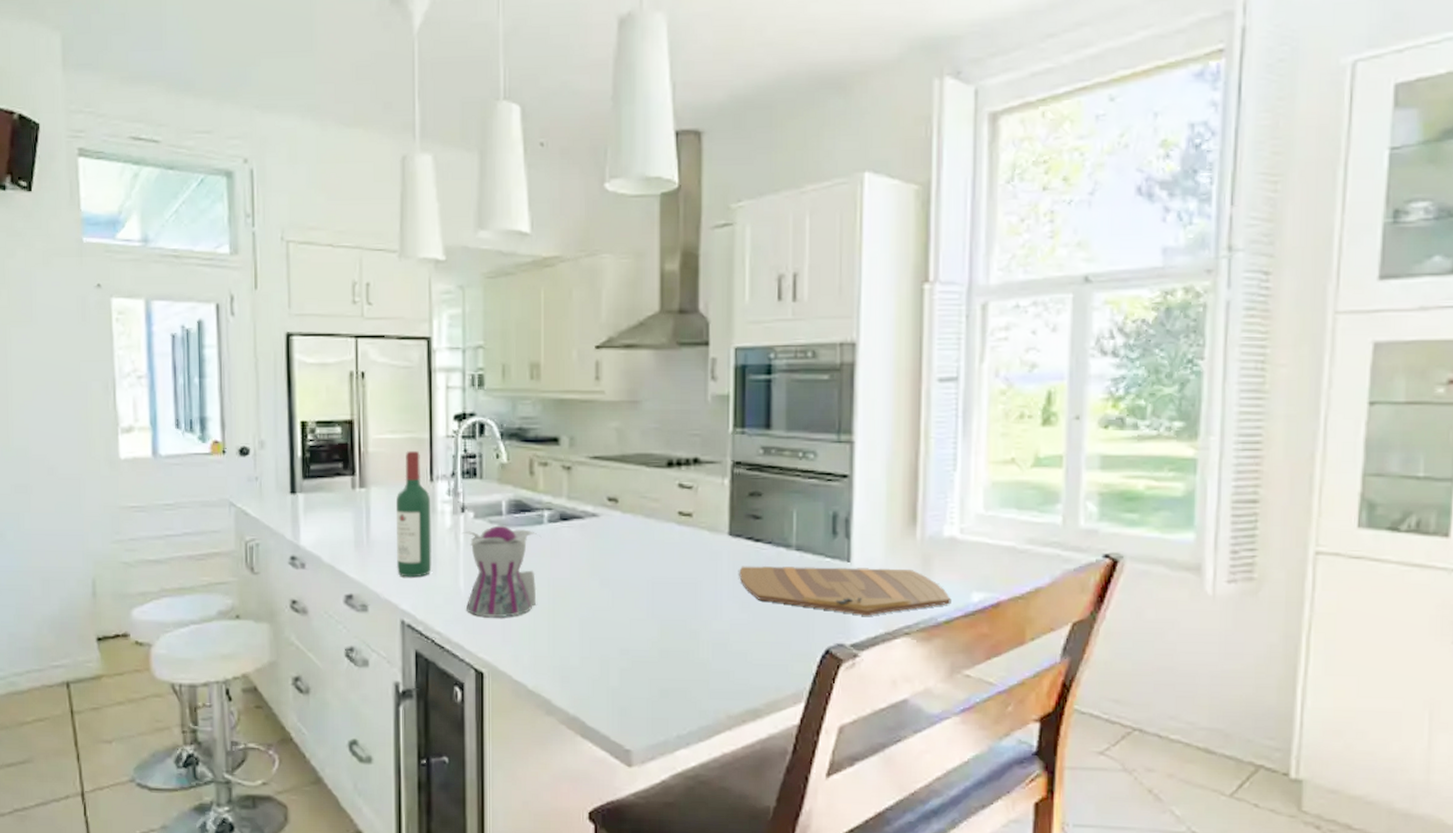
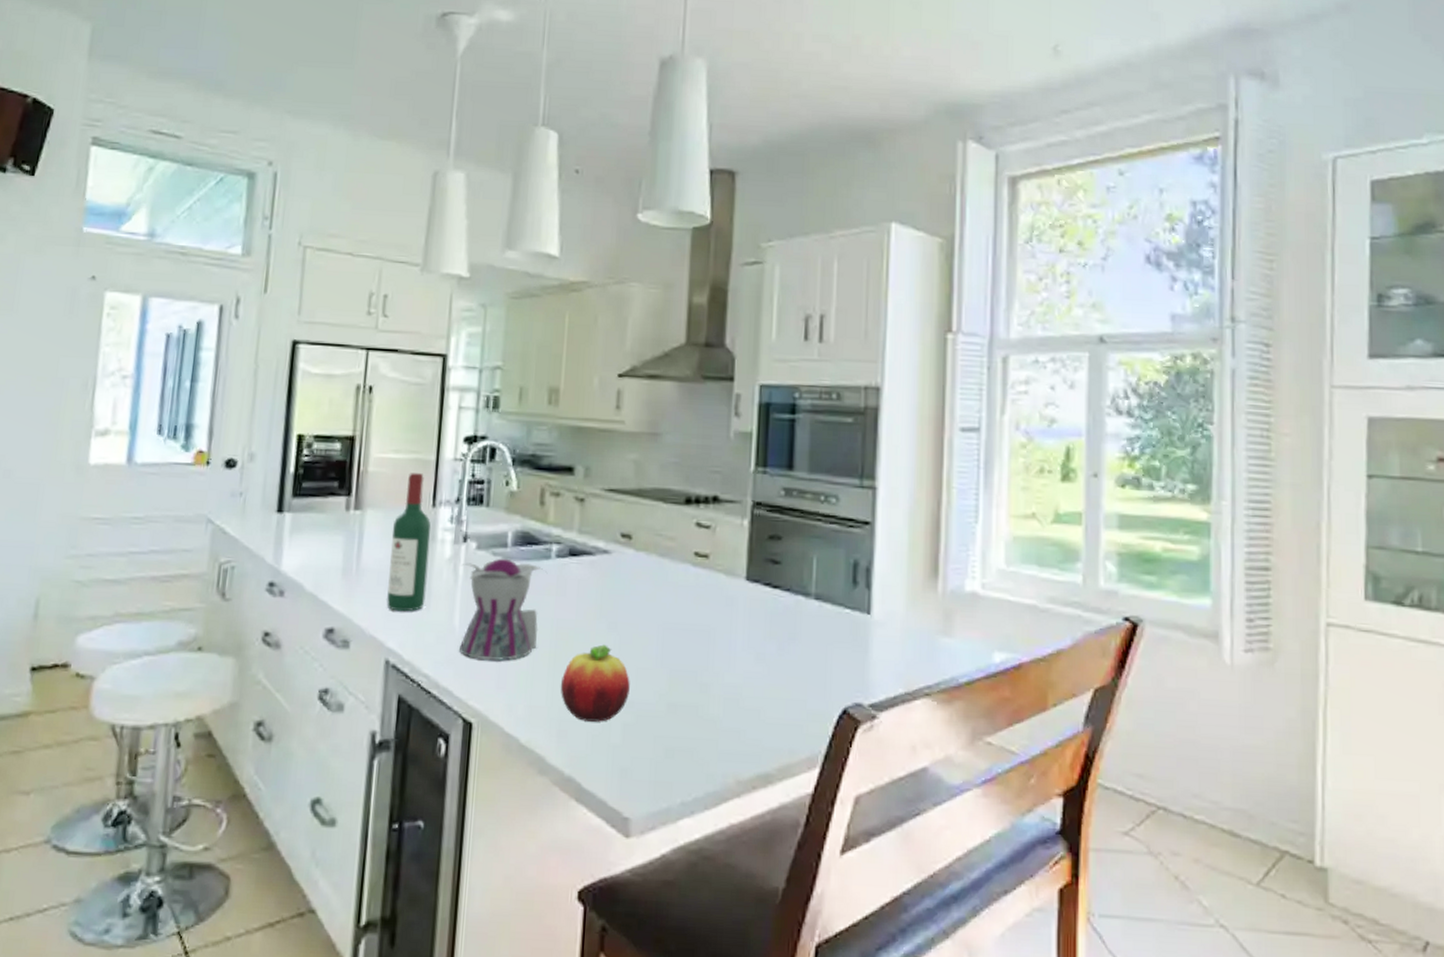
fruit: none [560,599,624,668] -> present [560,644,630,722]
cutting board: present [739,566,951,616] -> none [755,614,973,674]

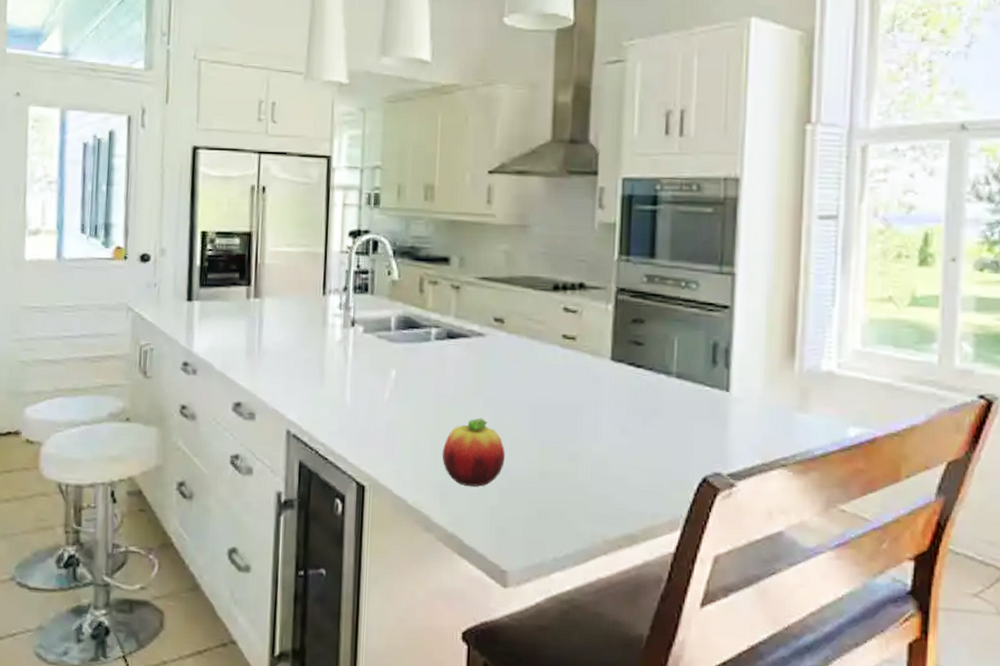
wine bottle: present [386,473,432,612] -> none [285,264,323,388]
teapot: present [459,558,547,661] -> none [350,340,427,432]

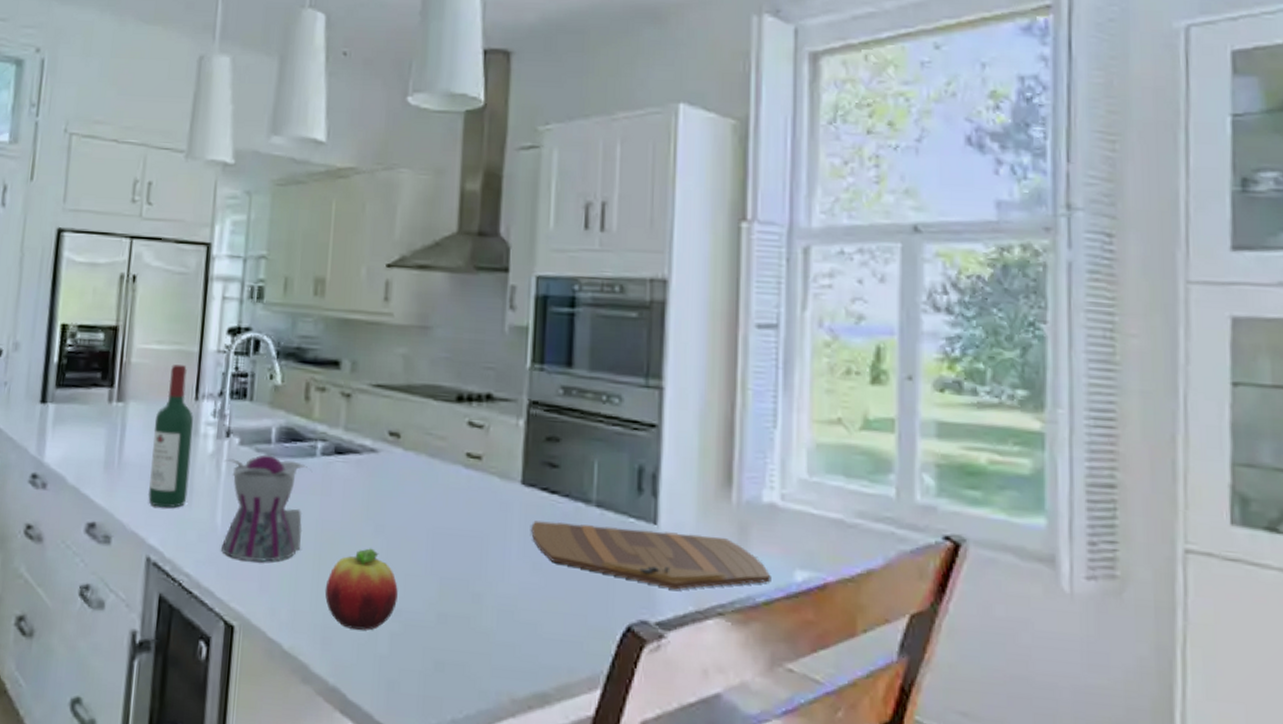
wine bottle: none [285,264,323,388] -> present [147,364,194,508]
teapot: none [350,340,427,432] -> present [221,454,311,562]
cutting board: none [620,391,828,446] -> present [531,520,771,590]

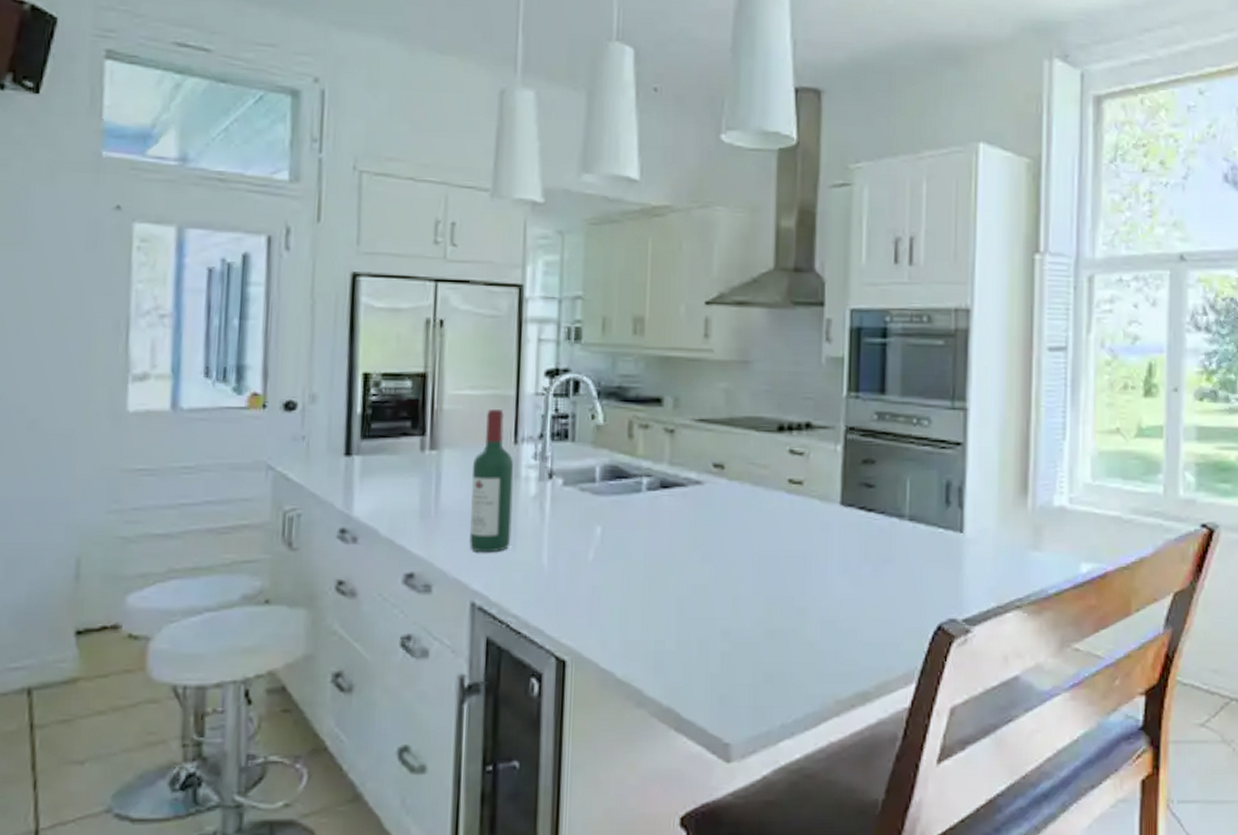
teapot: present [221,454,311,562] -> none [548,493,637,597]
fruit: present [324,548,398,630] -> none [655,575,727,652]
cutting board: present [531,520,771,590] -> none [850,537,1061,589]

